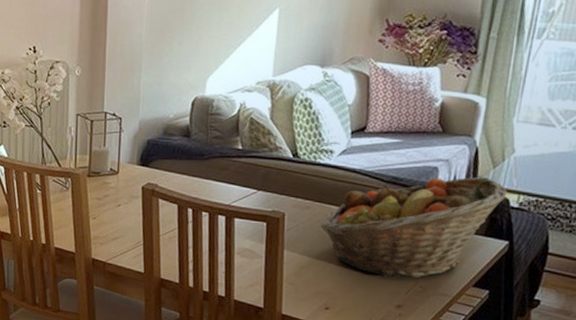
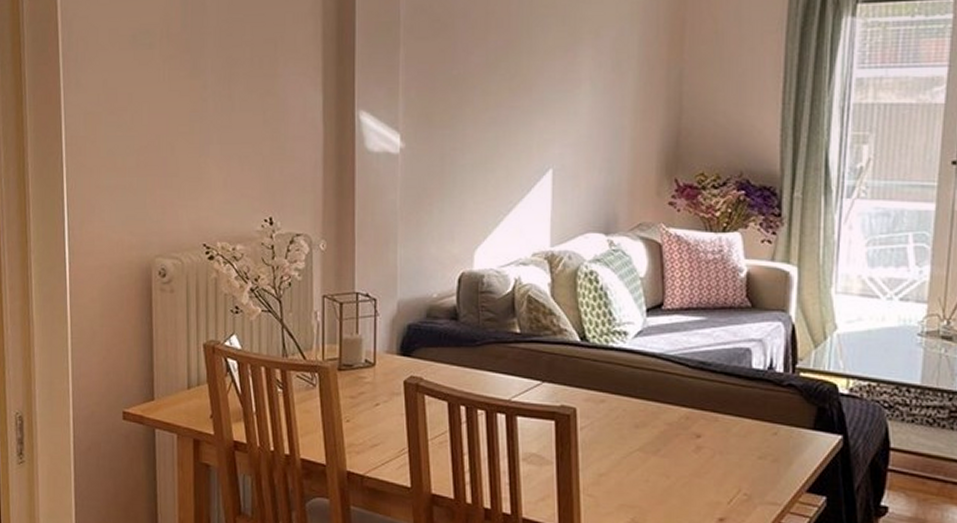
fruit basket: present [320,177,507,278] -> none [619,359,834,484]

